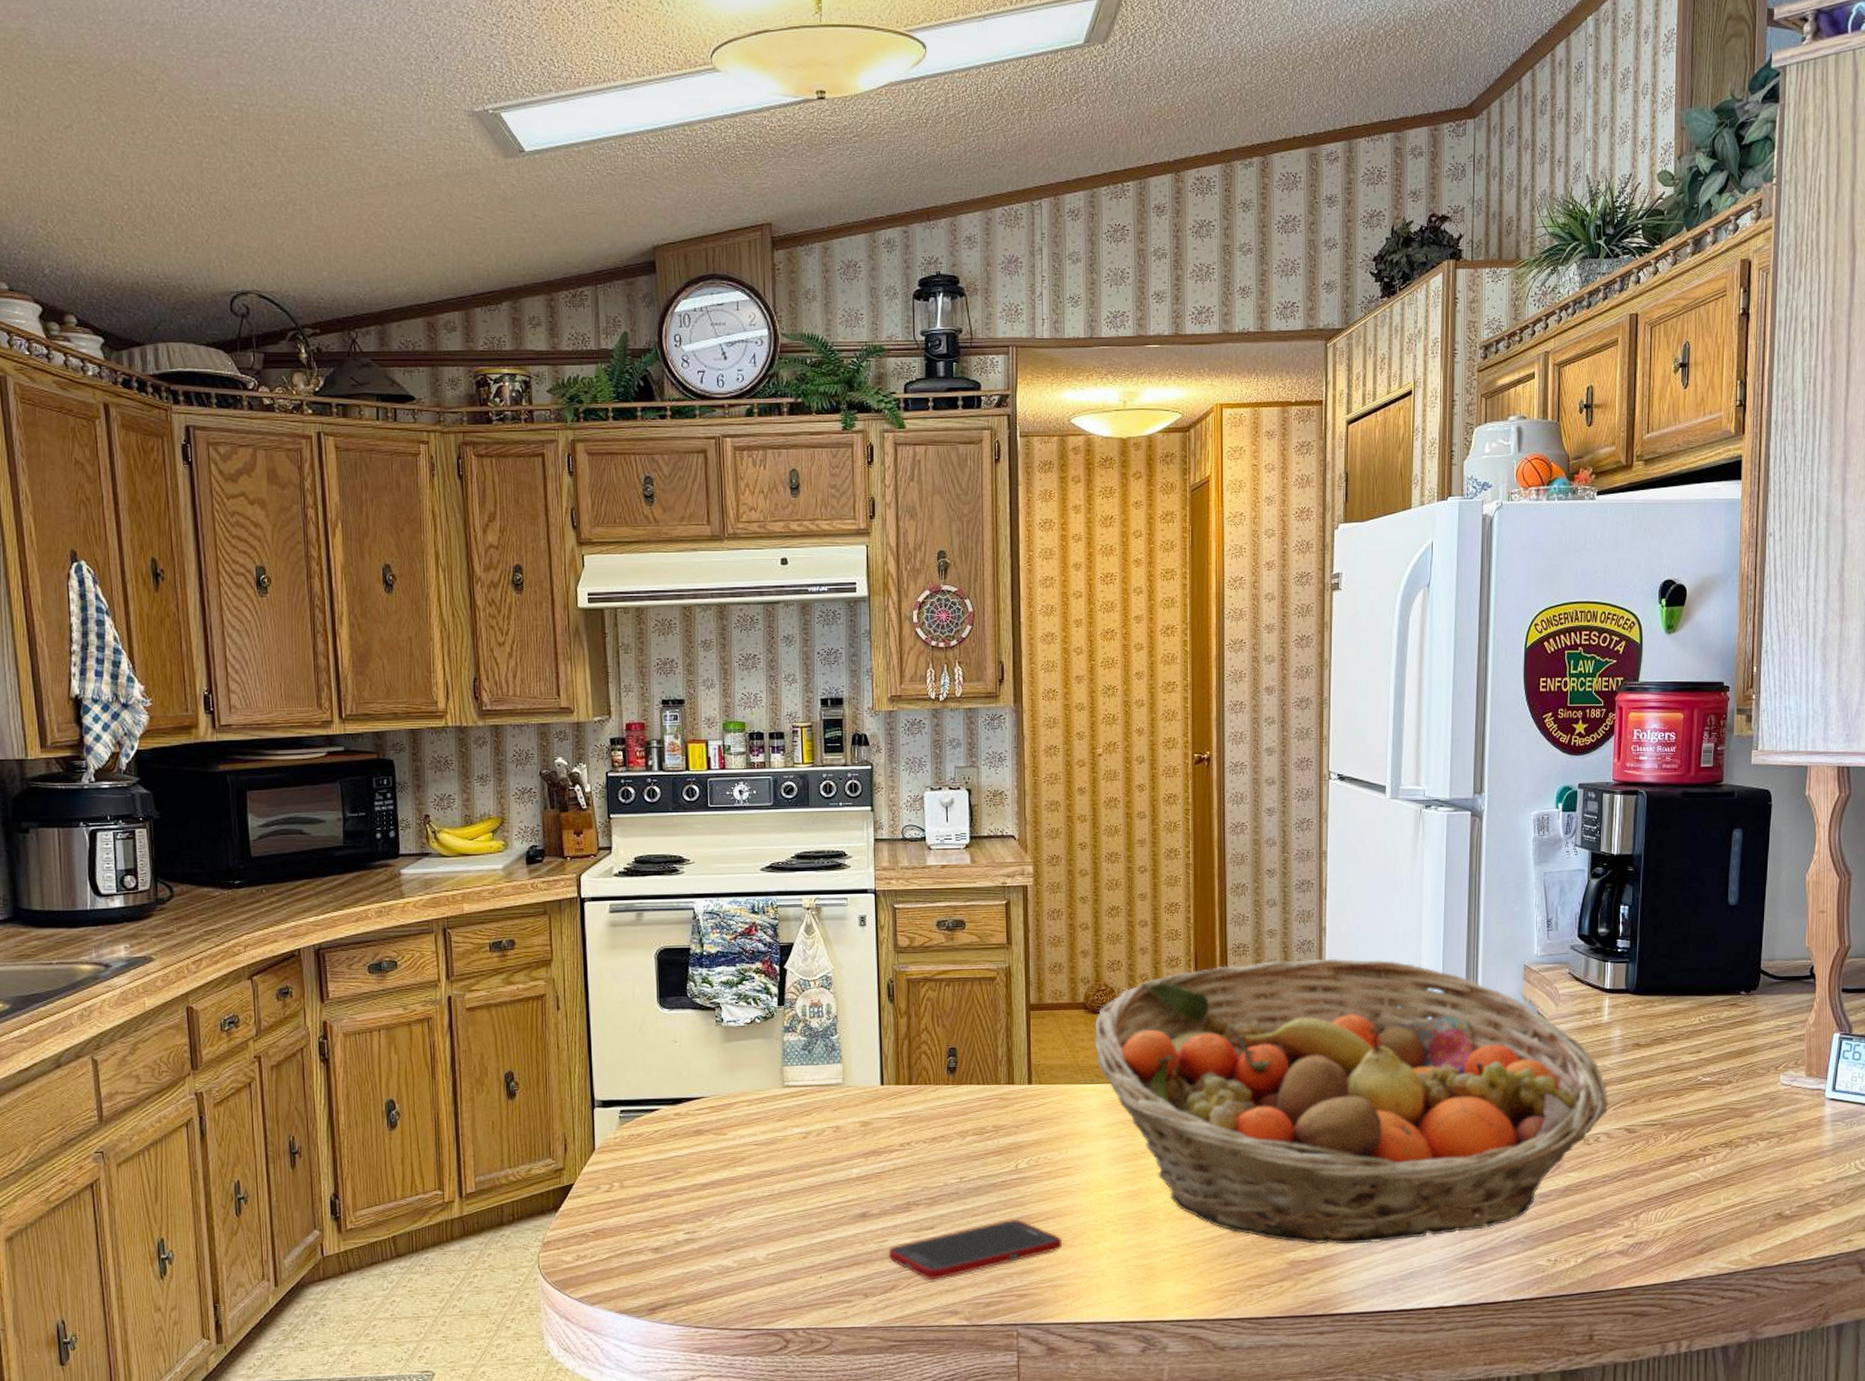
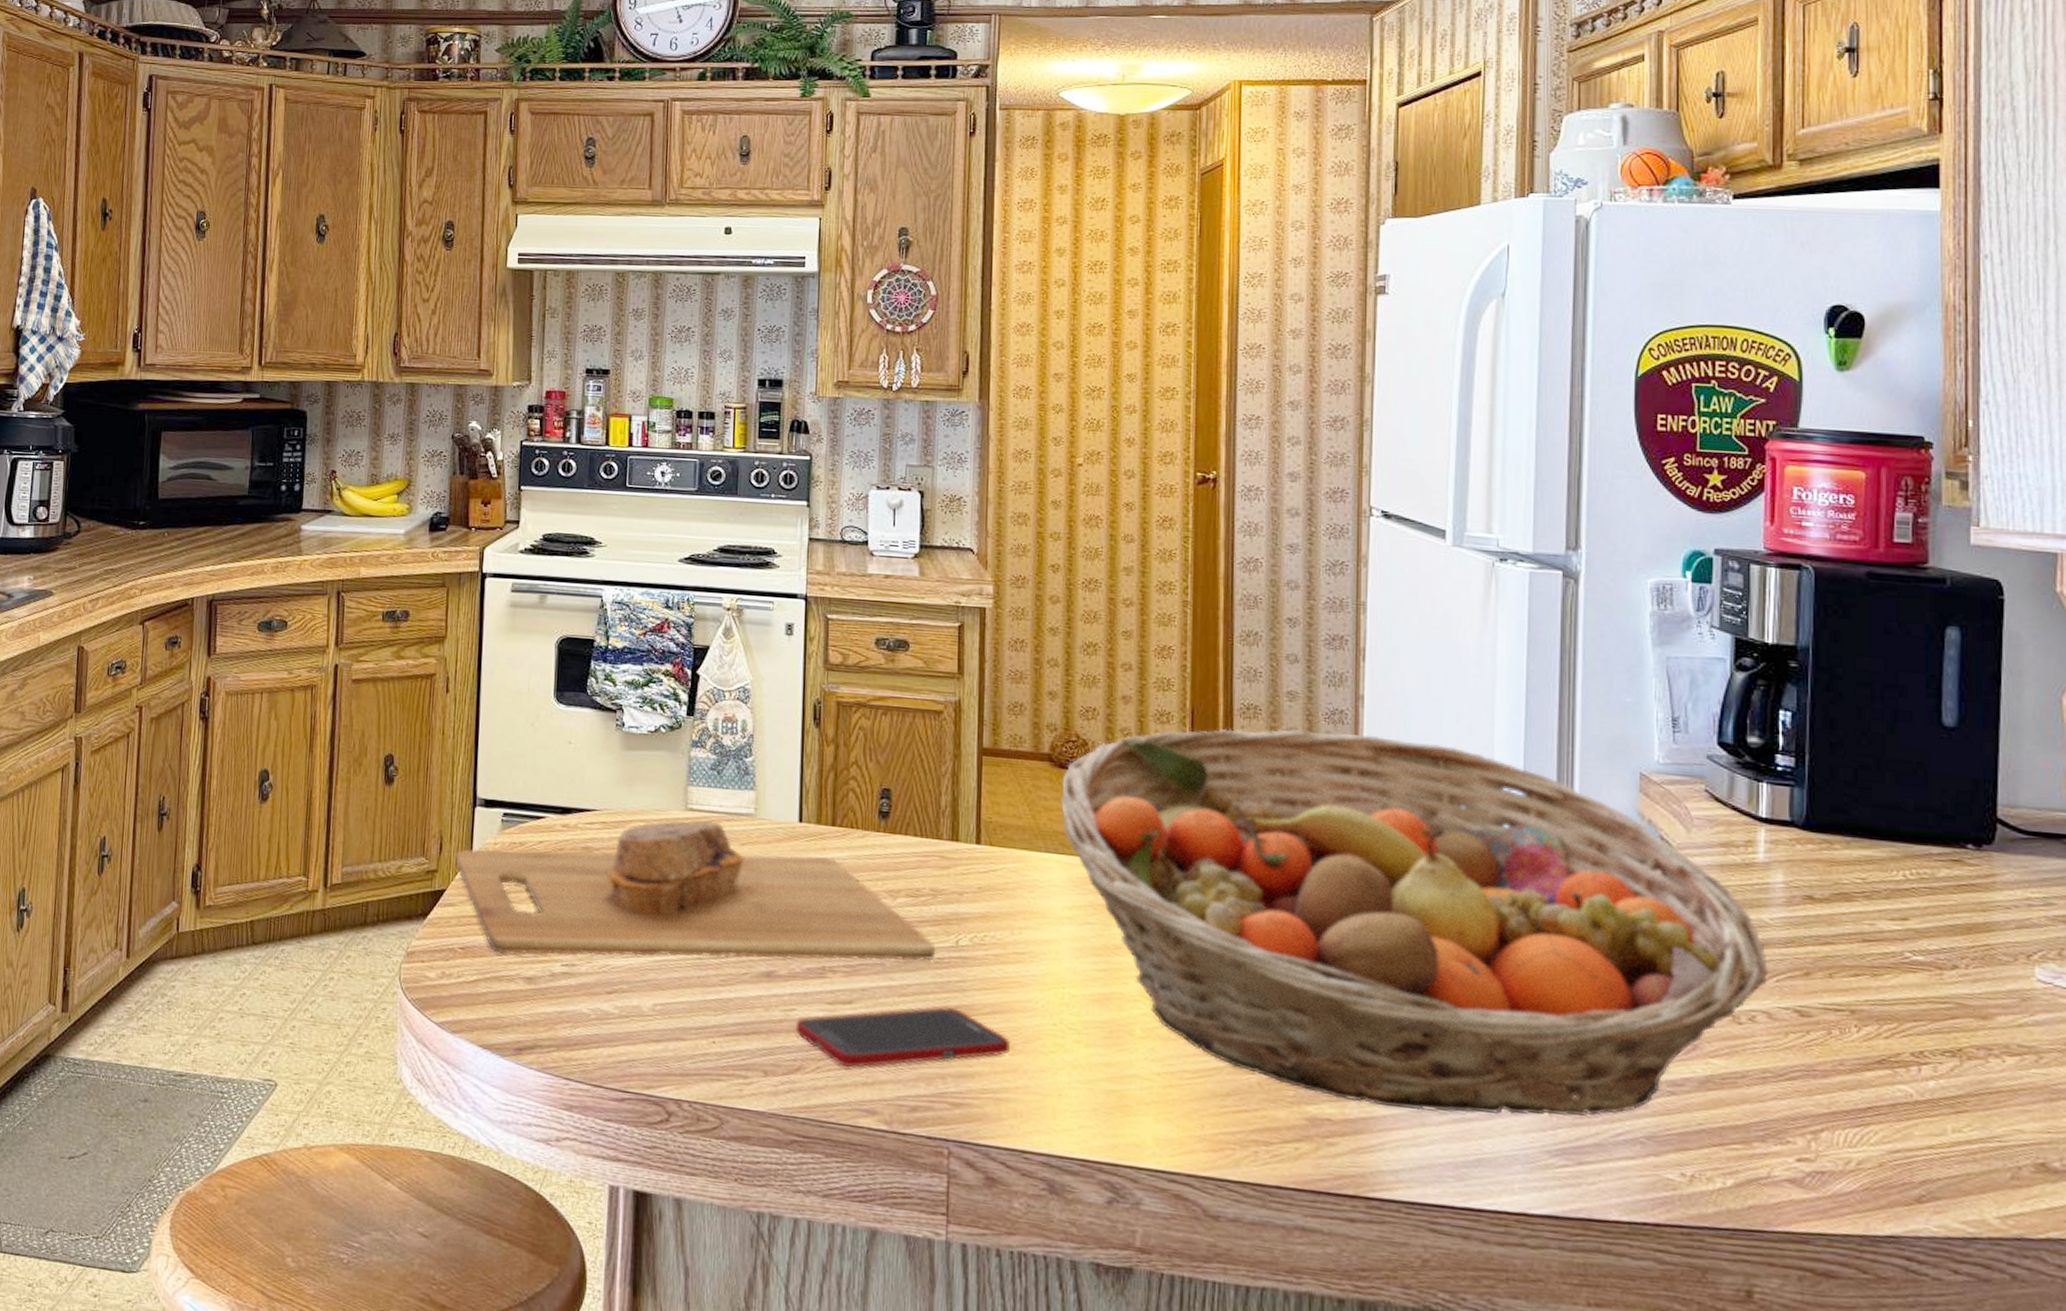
cutting board: none [580,1093,1000,1232] -> present [455,821,936,961]

